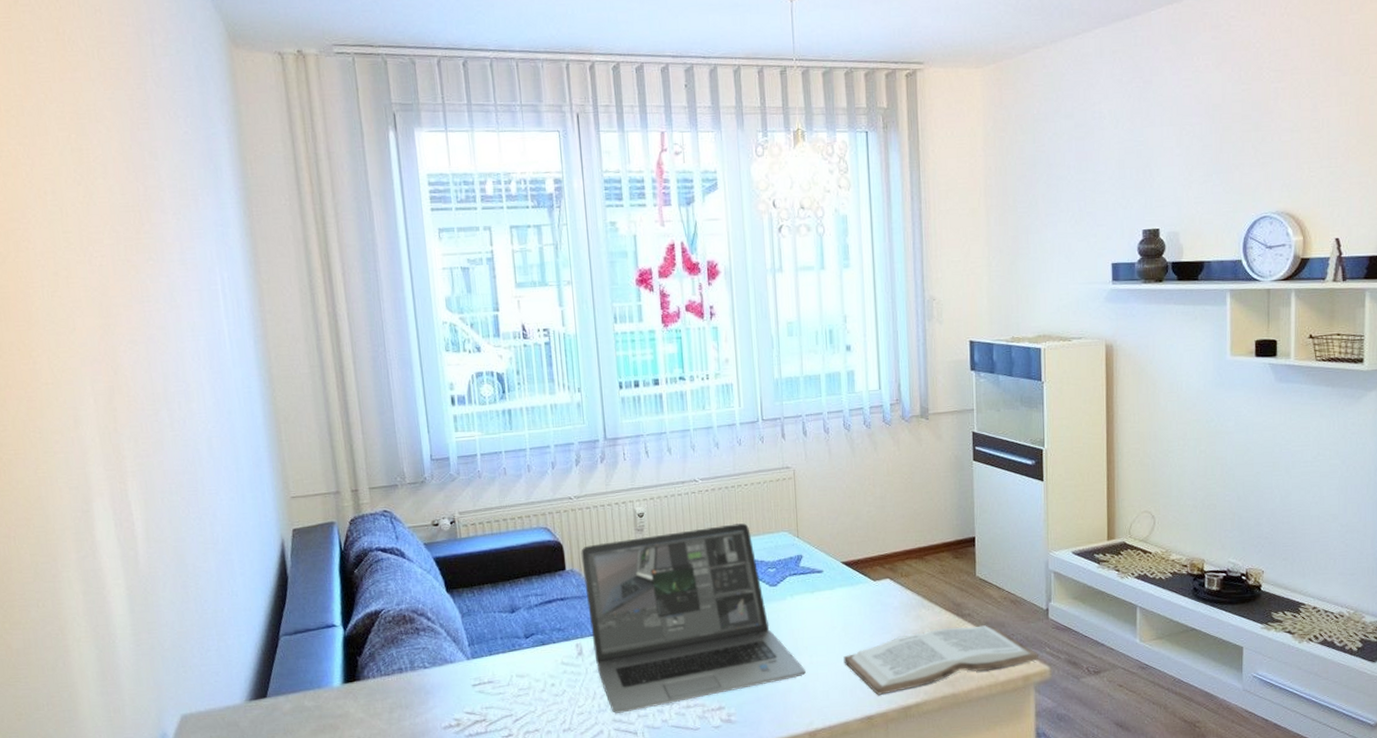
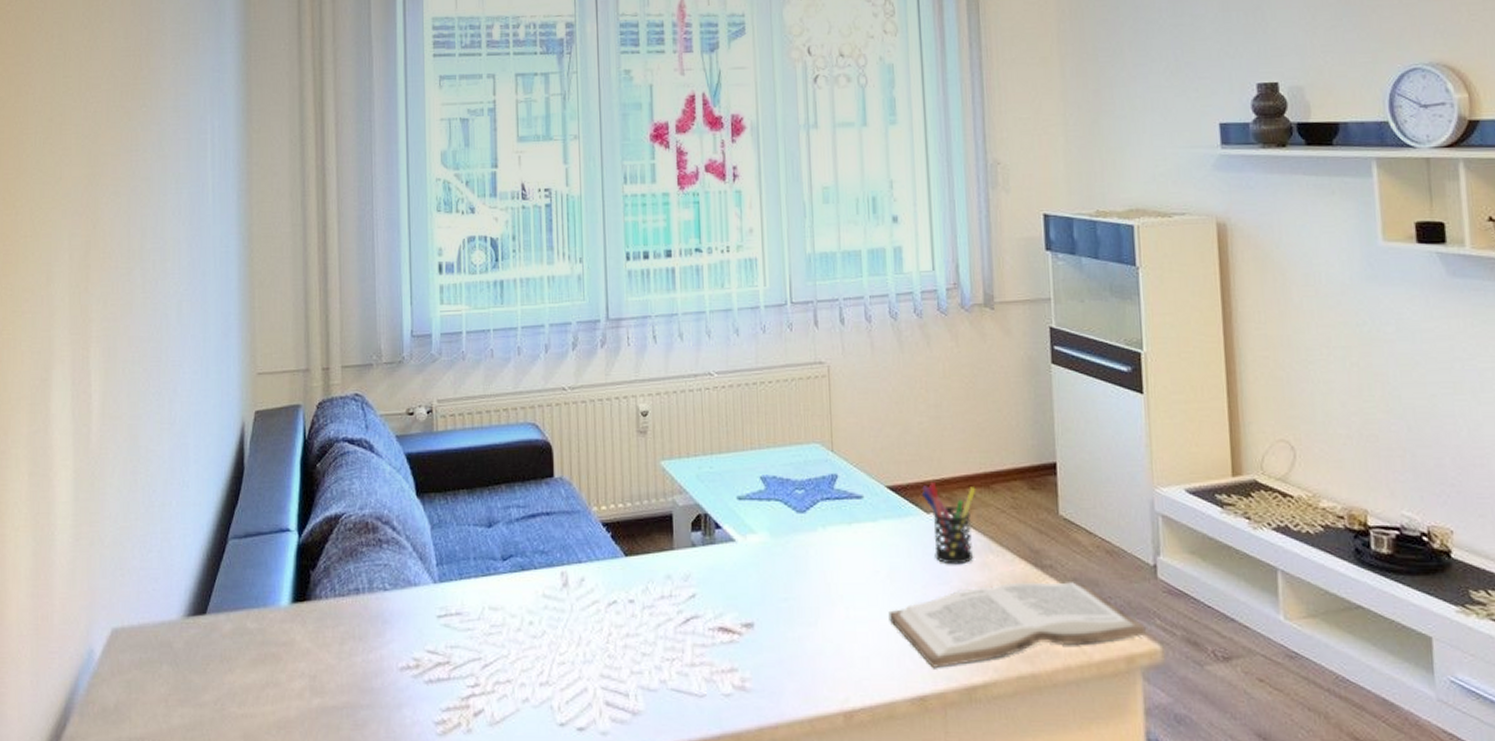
laptop: present [581,523,806,714] -> none [573,430,840,668]
pen holder: none [870,557,913,618] -> present [922,482,976,565]

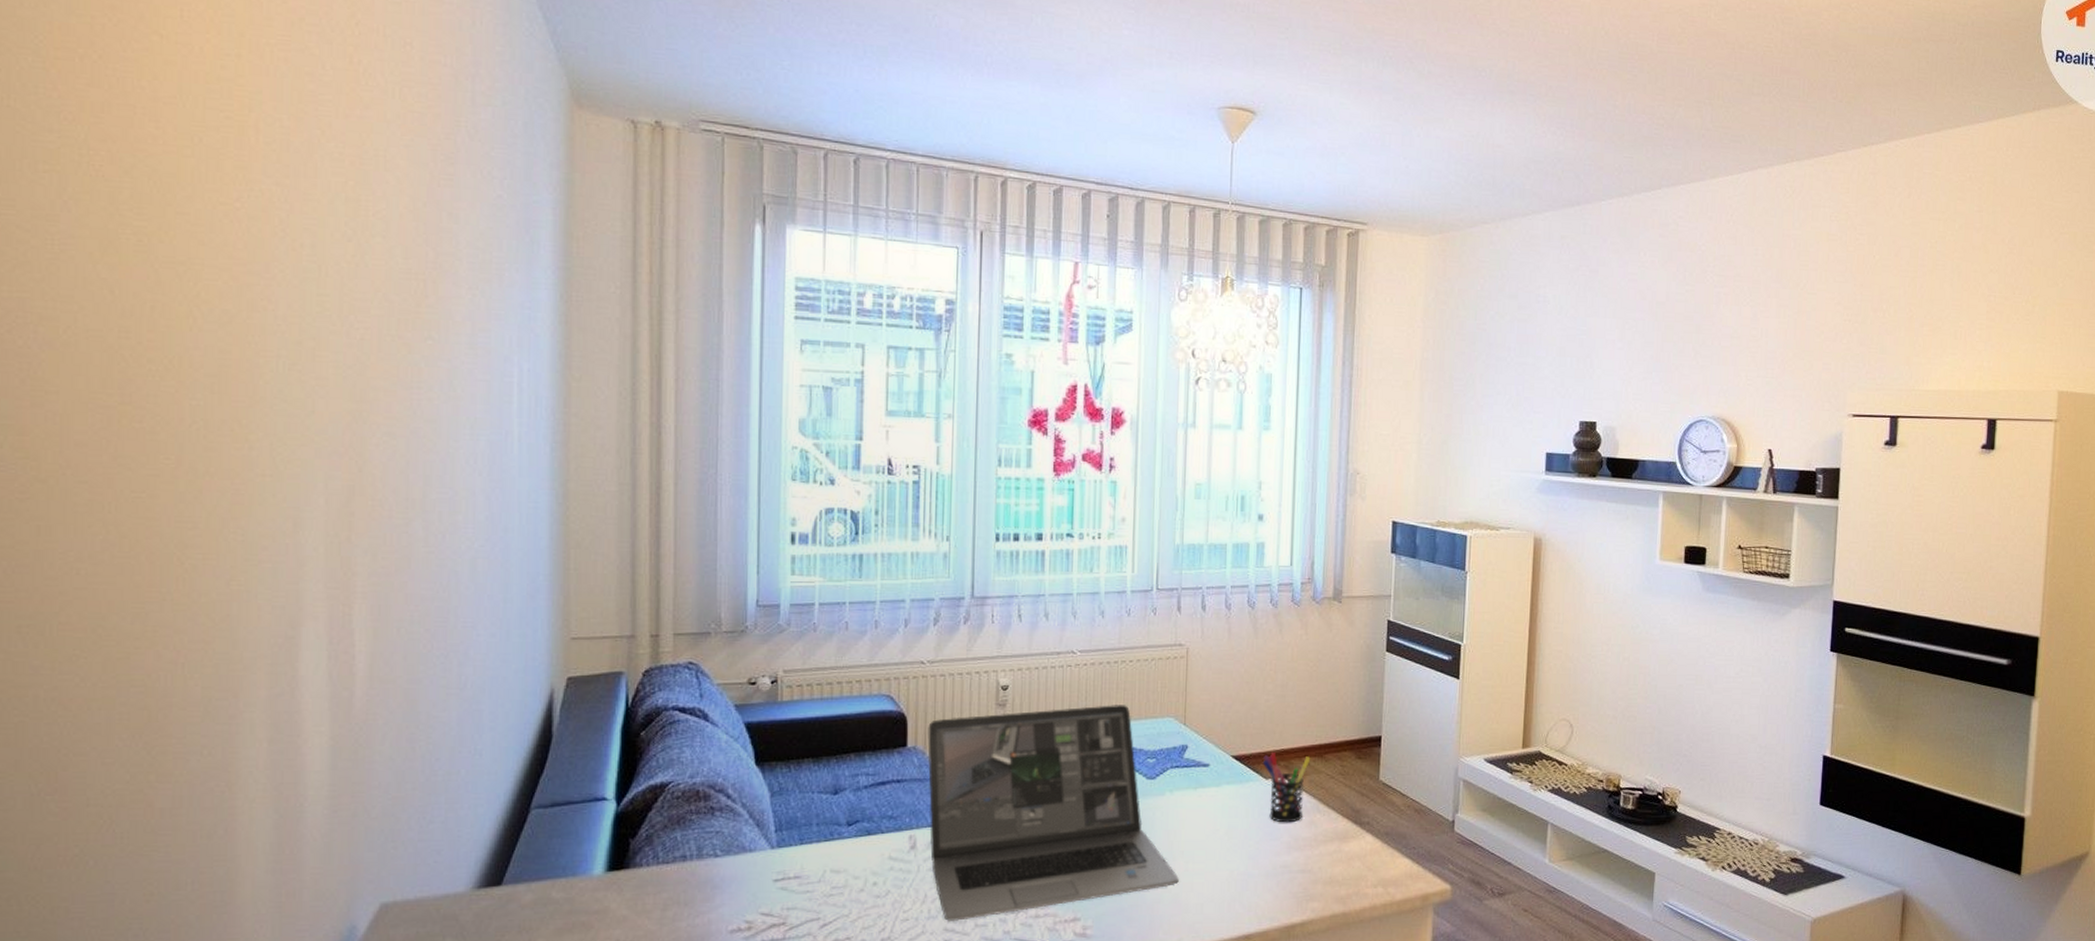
laptop: none [573,430,840,668] -> present [927,705,1179,922]
book: present [888,582,1146,668] -> none [1223,836,1440,911]

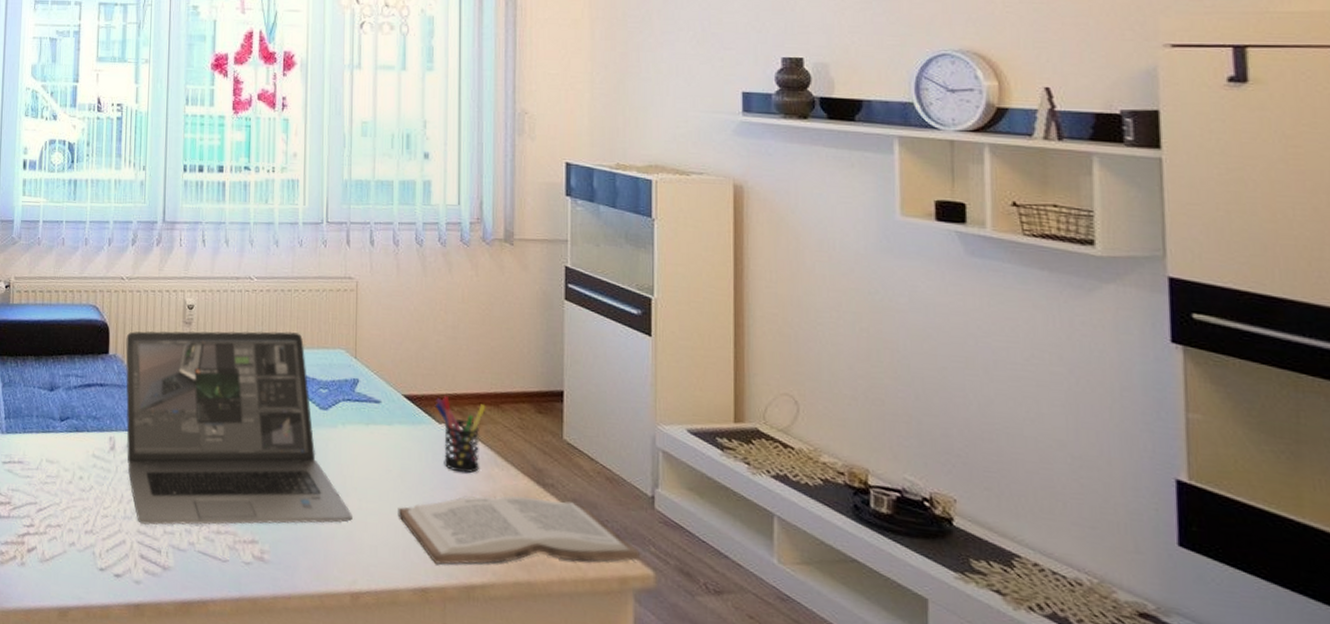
book: none [1223,836,1440,911] -> present [397,495,640,565]

